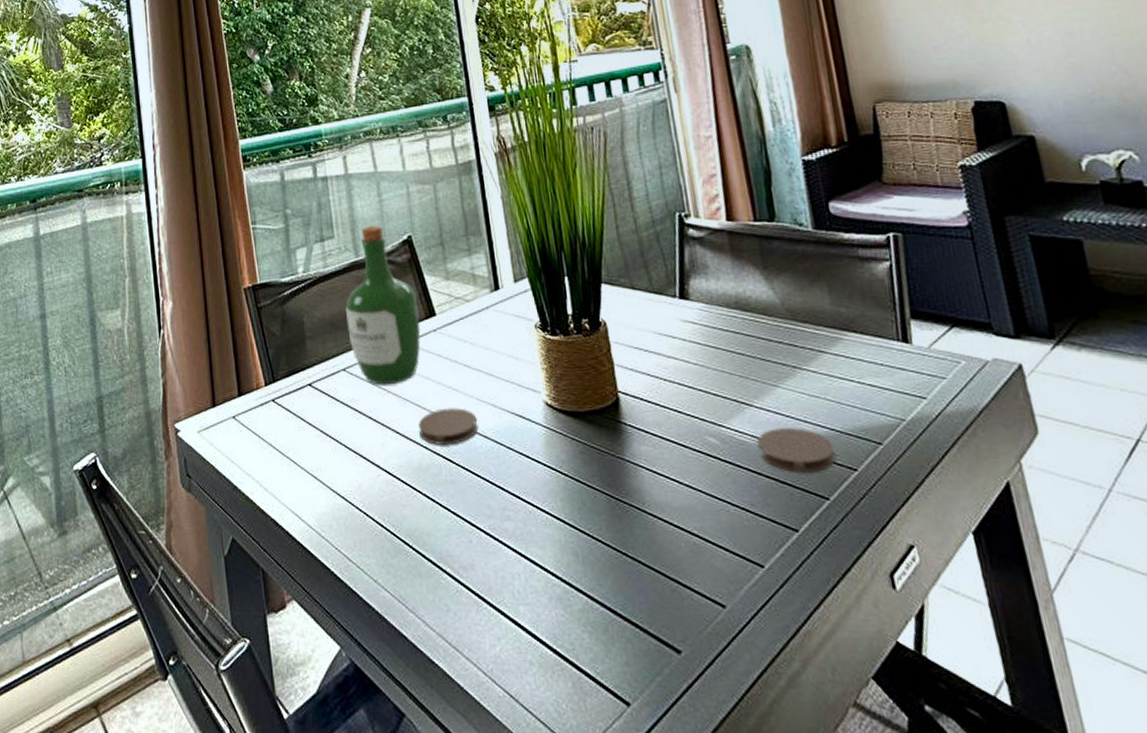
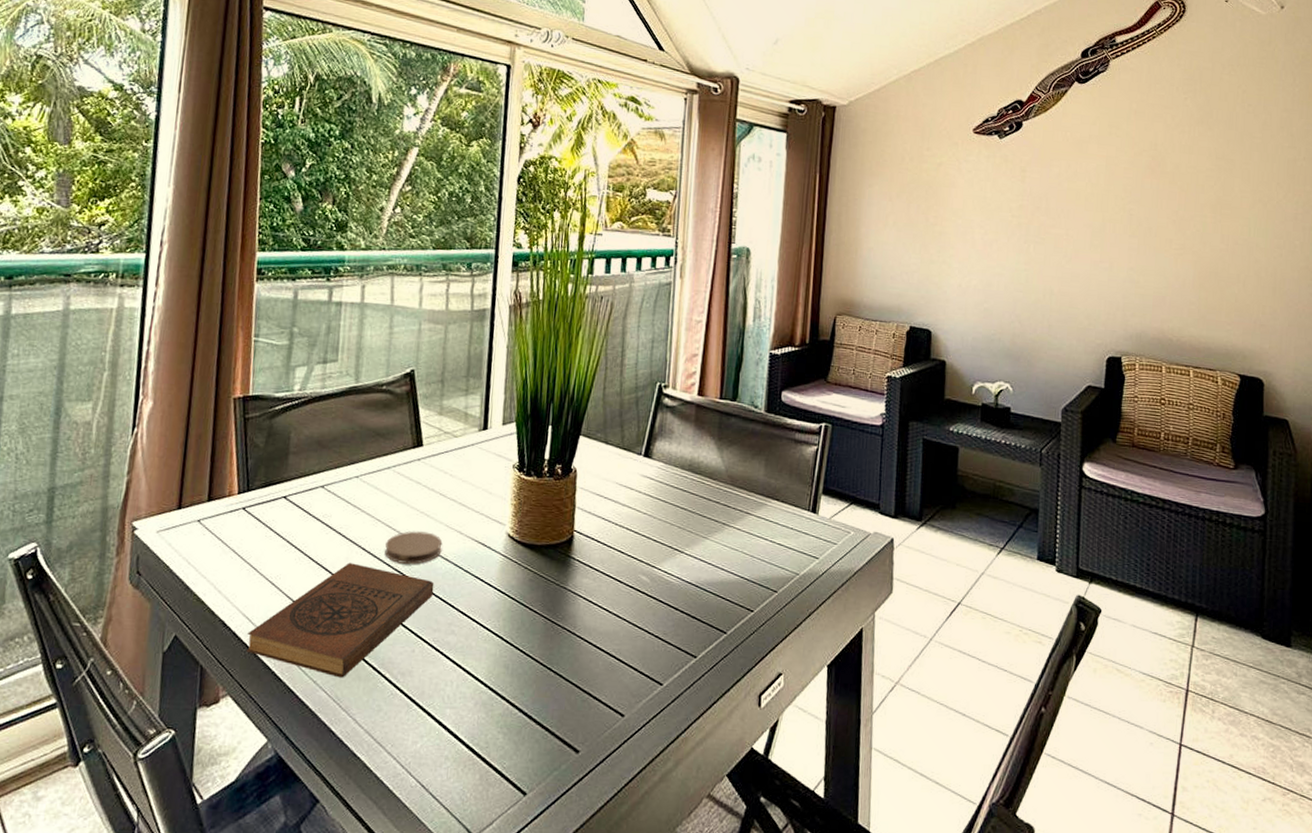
book: none [300,448,479,575] -> present [245,562,435,678]
wine bottle: present [345,225,421,385] -> none [333,354,408,505]
coaster: present [757,428,836,472] -> none [680,573,740,611]

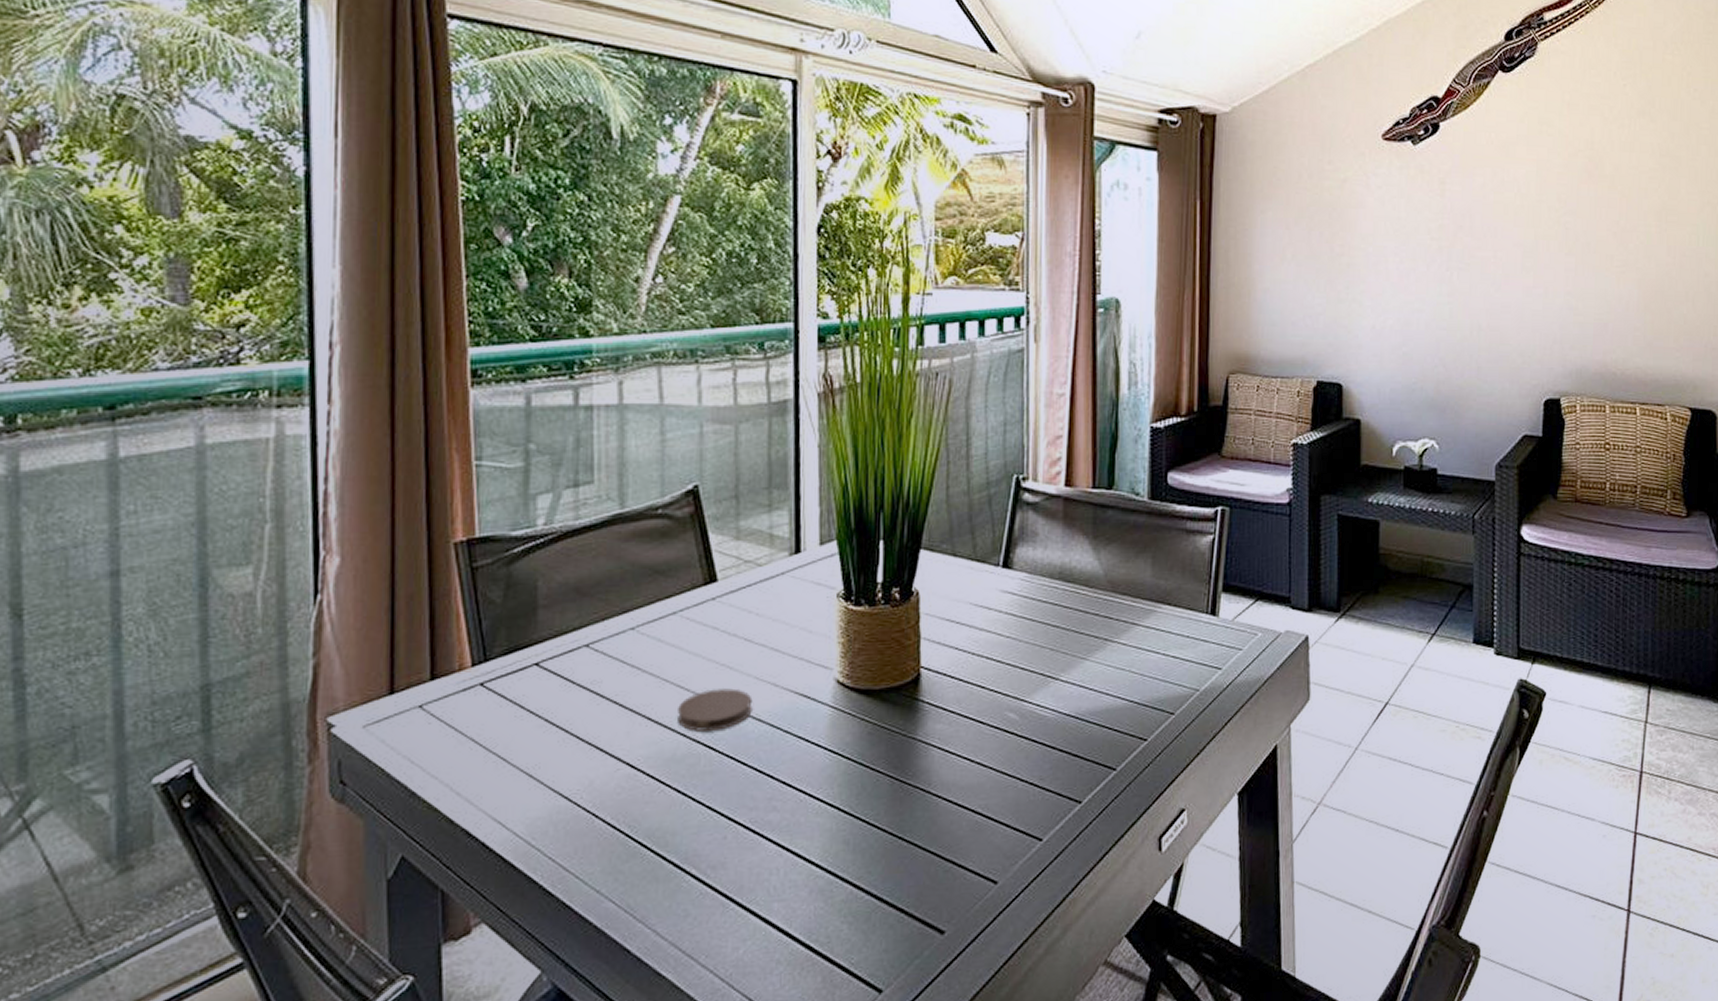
book: present [245,562,435,678] -> none [501,737,746,883]

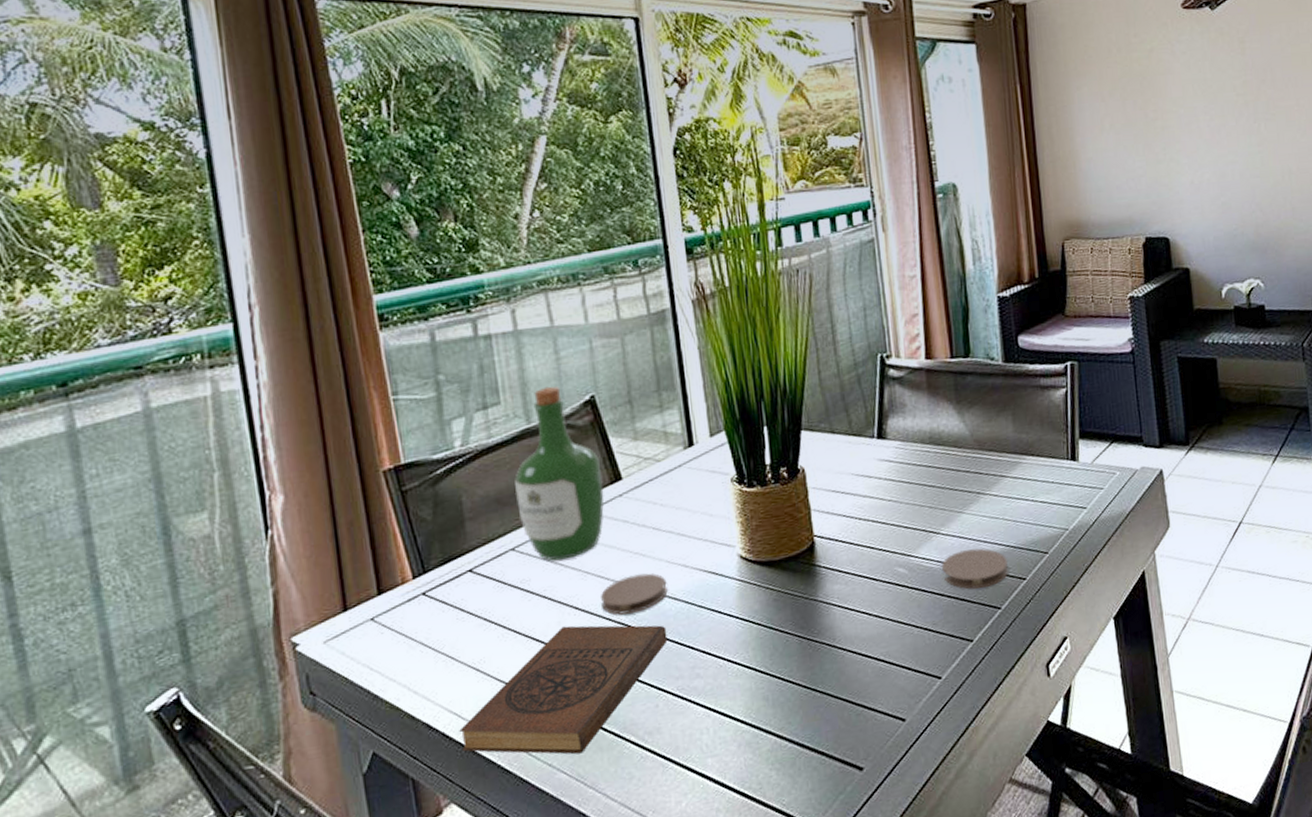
book: none [501,737,746,883] -> present [459,625,668,755]
wine bottle: none [598,469,696,664] -> present [515,386,605,561]
coaster: none [1057,700,1130,745] -> present [942,548,1009,589]

